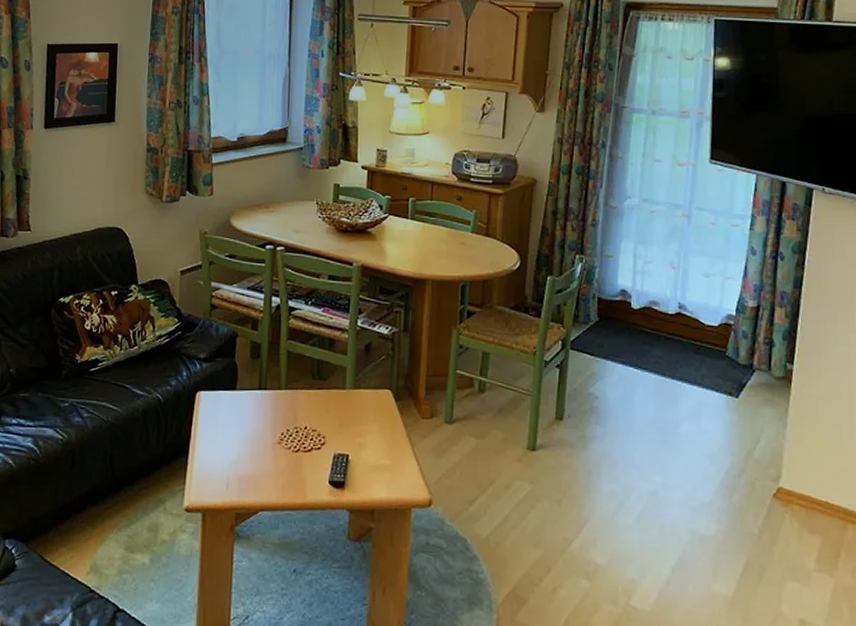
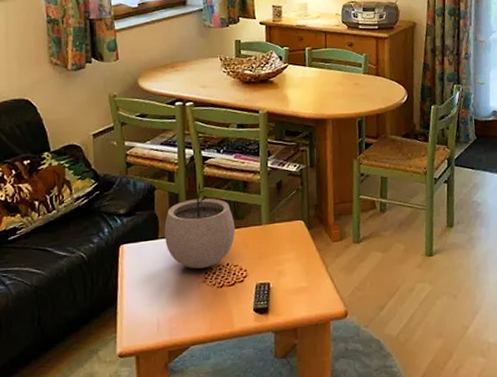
plant pot: none [243,335,317,428] -> present [164,183,236,269]

